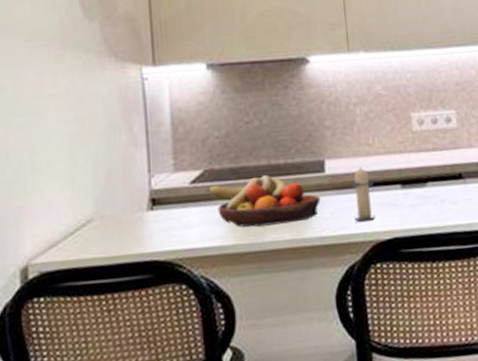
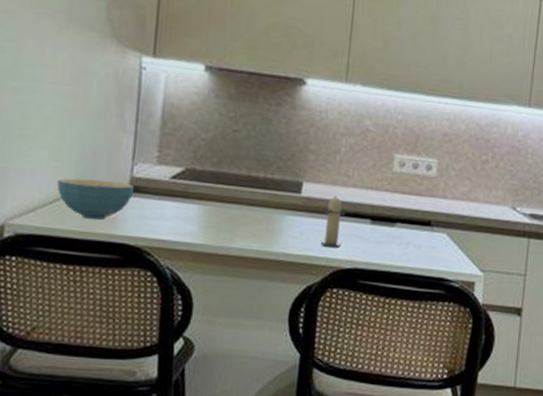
cereal bowl: none [76,197,156,243] -> present [57,178,135,220]
fruit bowl: present [208,174,321,228] -> none [186,184,292,235]

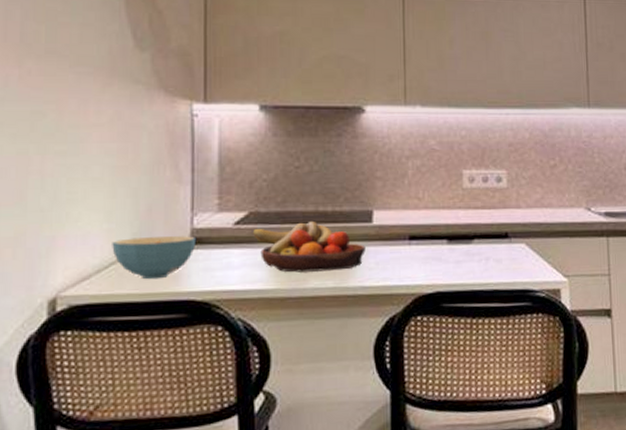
fruit bowl: none [186,184,292,235] -> present [252,220,366,273]
candle: present [320,195,346,249] -> none [397,220,421,275]

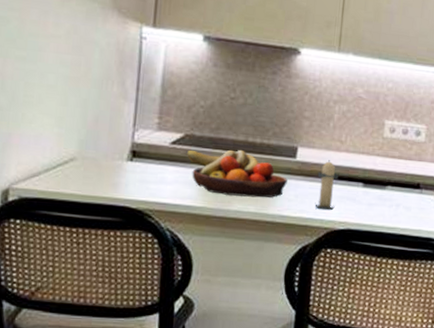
cereal bowl: present [112,236,197,280] -> none [60,144,136,184]
candle: none [397,220,421,275] -> present [314,160,339,211]

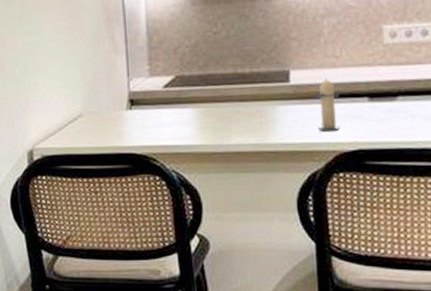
fruit bowl: present [186,149,288,198] -> none [179,82,284,130]

